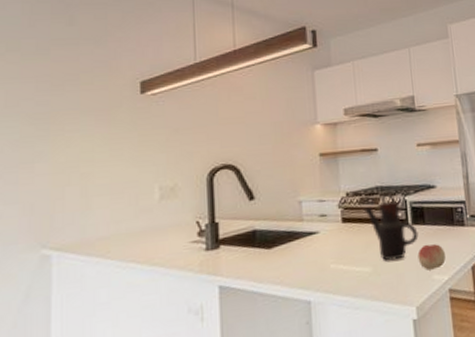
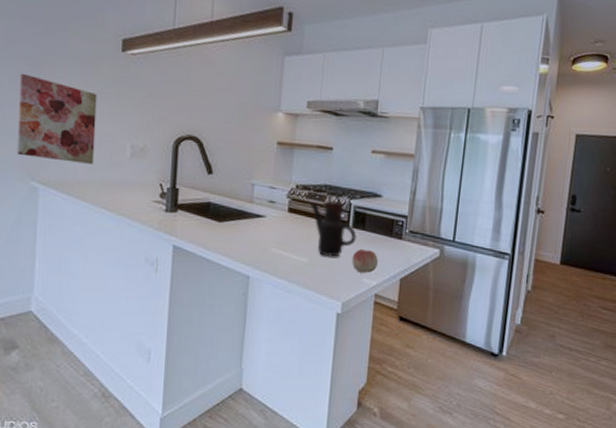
wall art: none [22,134,117,223] -> present [17,73,97,164]

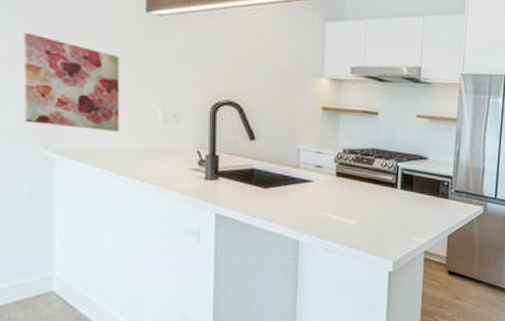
teapot: present [309,193,357,257] -> none [357,156,405,218]
fruit: present [351,248,378,273] -> none [401,209,426,232]

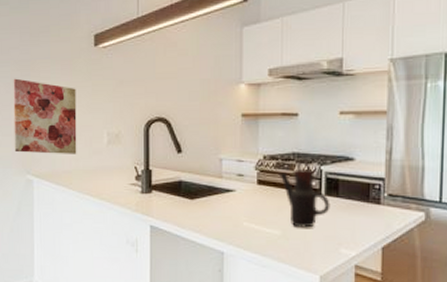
teapot: none [357,156,405,218] -> present [278,161,330,228]

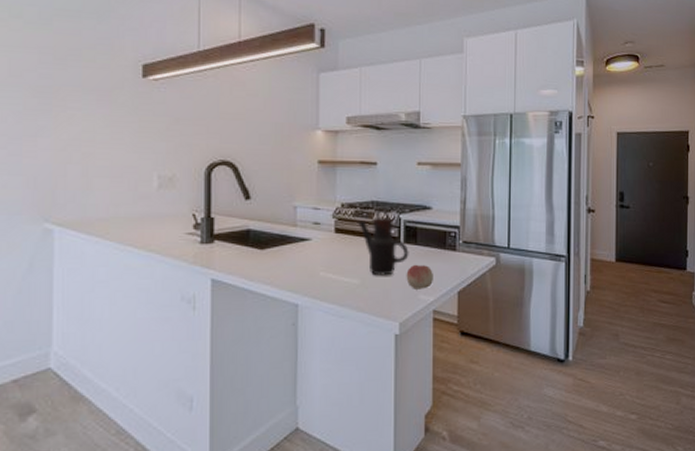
wall art: present [13,78,77,154] -> none [26,106,117,199]
fruit: none [327,217,355,243] -> present [406,264,433,290]

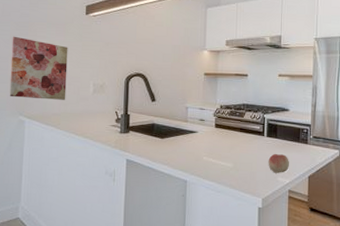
wall art: none [26,106,117,199] -> present [9,36,68,100]
teapot: present [357,209,409,276] -> none [231,110,271,161]

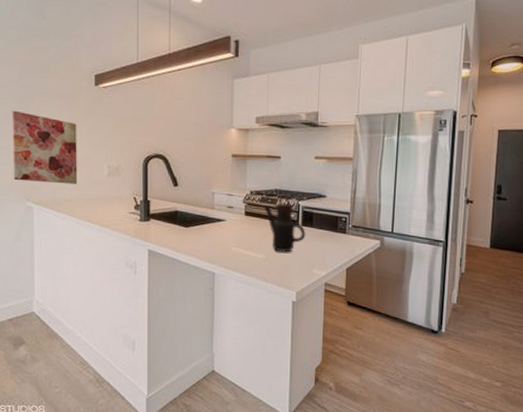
teapot: none [231,110,271,161] -> present [263,196,306,252]
fruit: present [268,153,289,173] -> none [303,243,326,265]

